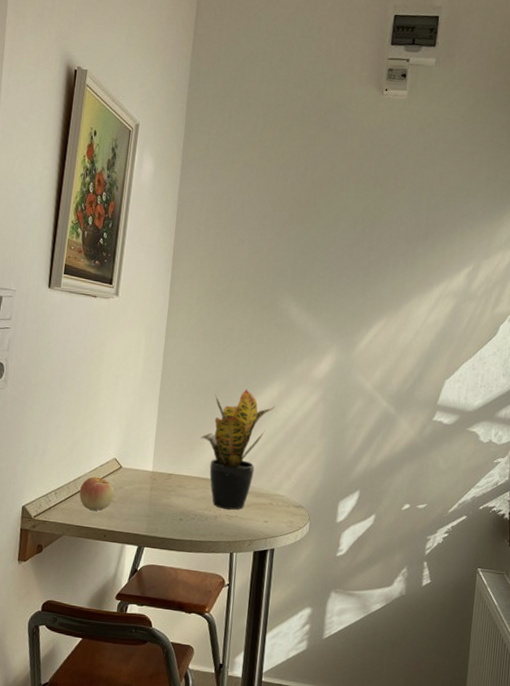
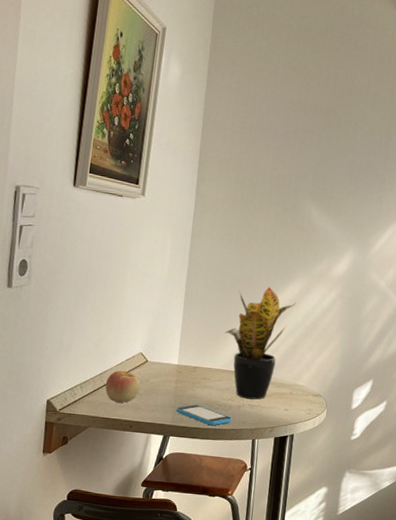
smartphone: none [150,514,208,537] -> present [176,404,232,426]

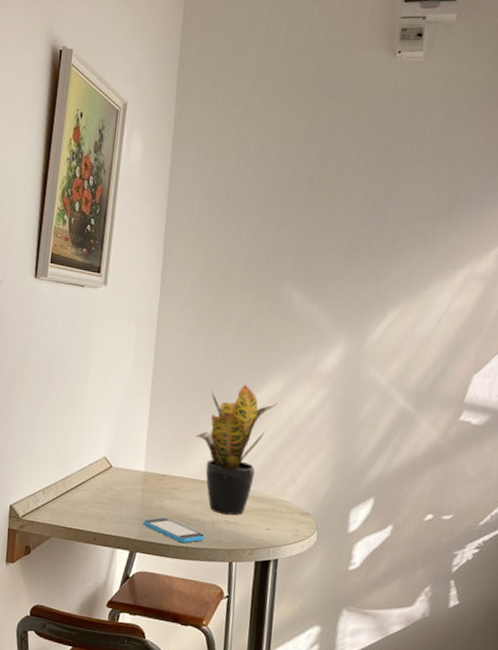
apple: present [105,370,141,403] -> none [68,476,105,512]

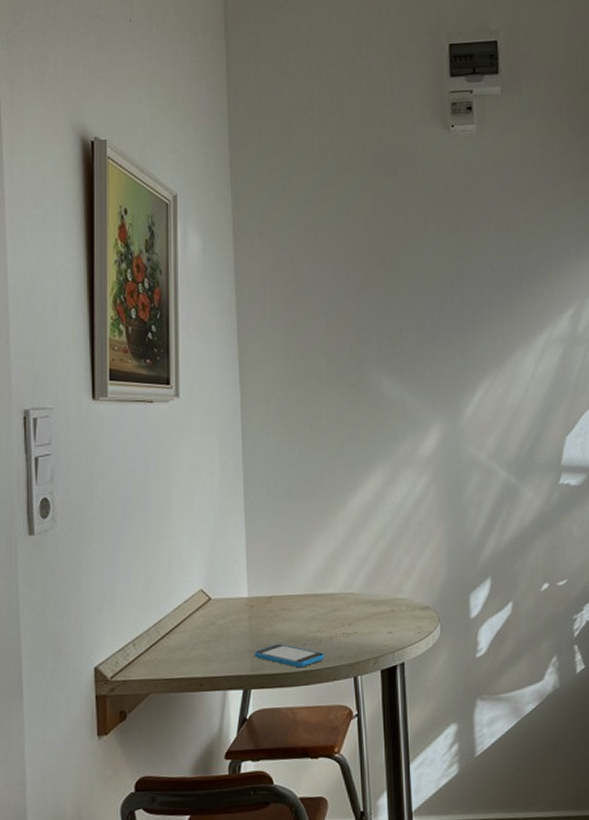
potted plant: present [195,384,277,516] -> none [300,482,381,627]

